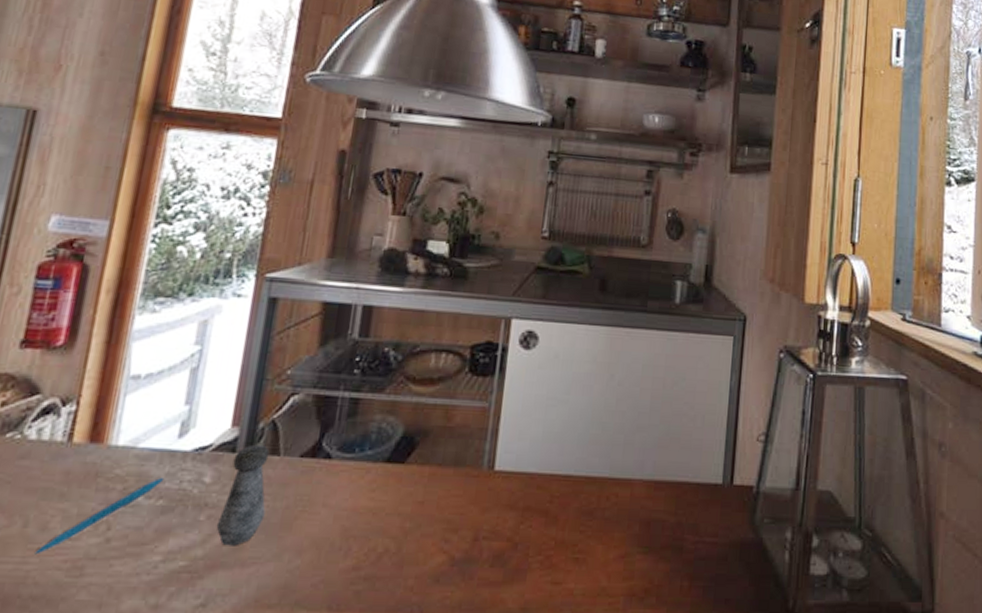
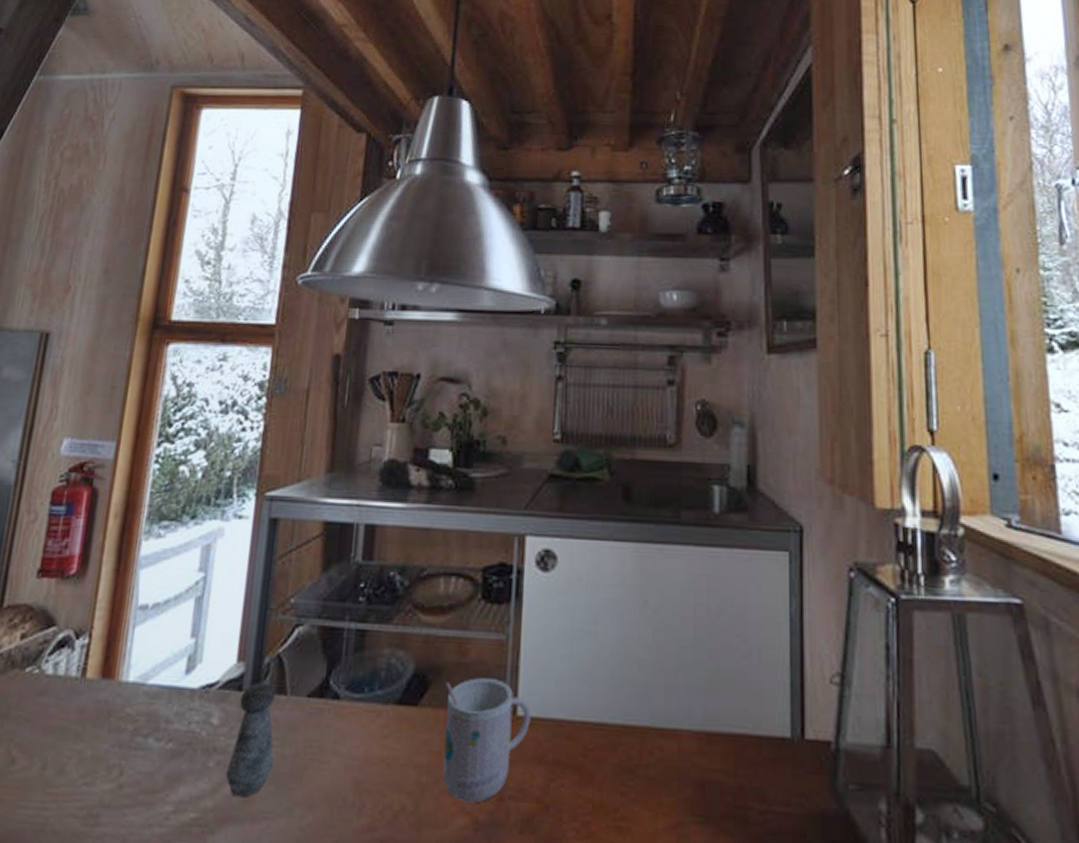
pen: present [35,478,165,555] -> none [53,718,174,800]
mug: none [425,439,507,544] -> present [443,678,531,803]

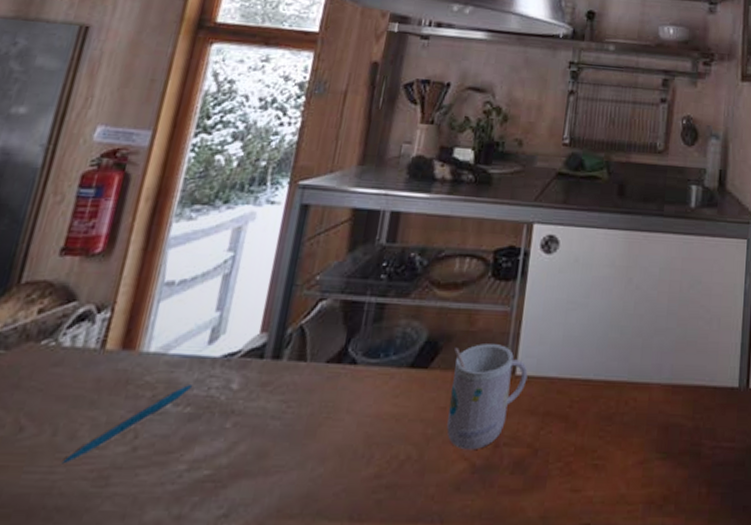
pen: none [53,718,174,800] -> present [62,385,193,464]
salt shaker: present [225,682,276,798] -> none [241,350,297,454]

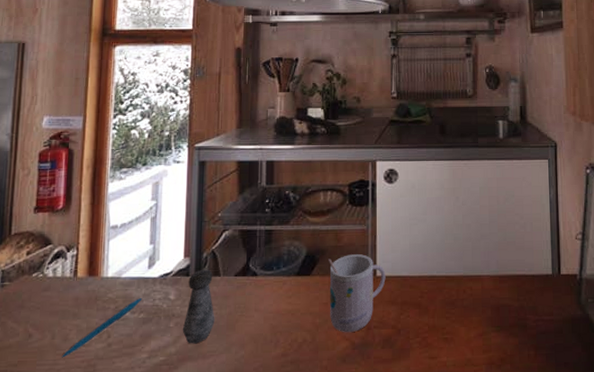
salt shaker: none [241,350,297,454] -> present [182,269,215,344]

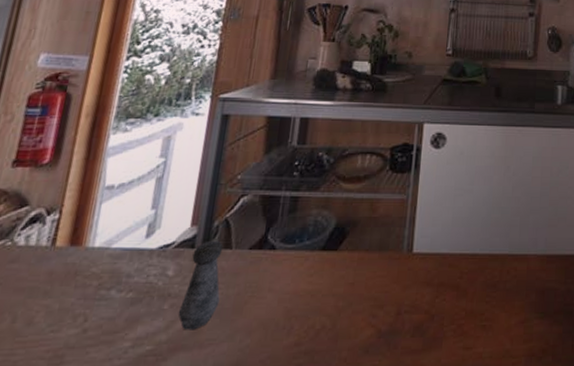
pen: present [62,298,143,358] -> none [21,274,134,347]
mug: present [328,254,386,333] -> none [355,227,423,319]

